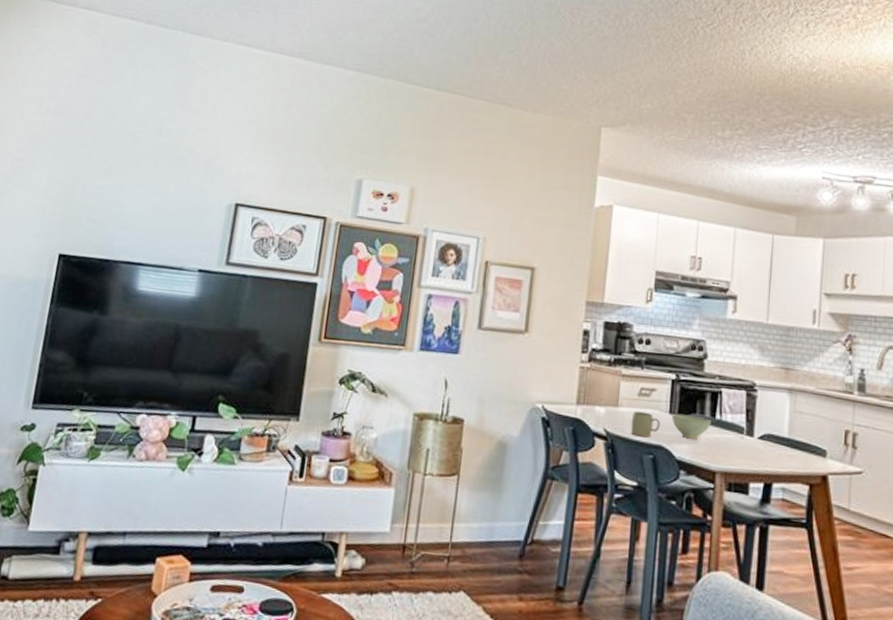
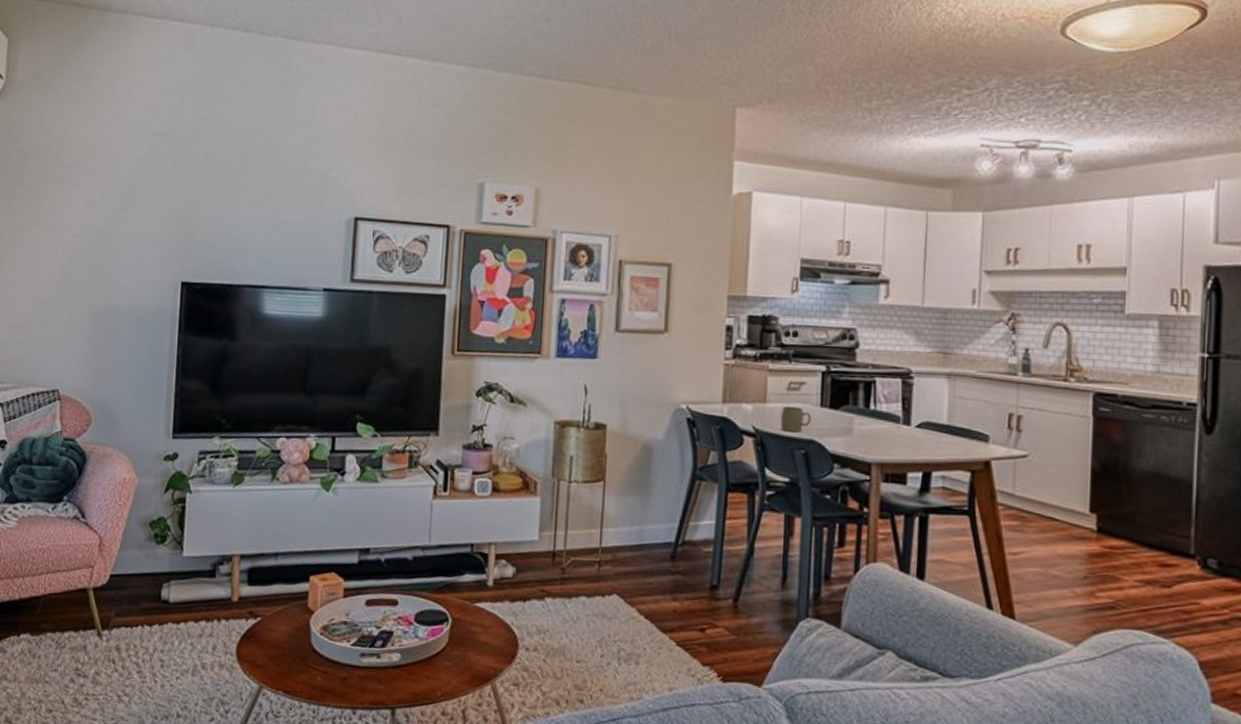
bowl: present [671,413,711,439] -> none [823,406,865,432]

